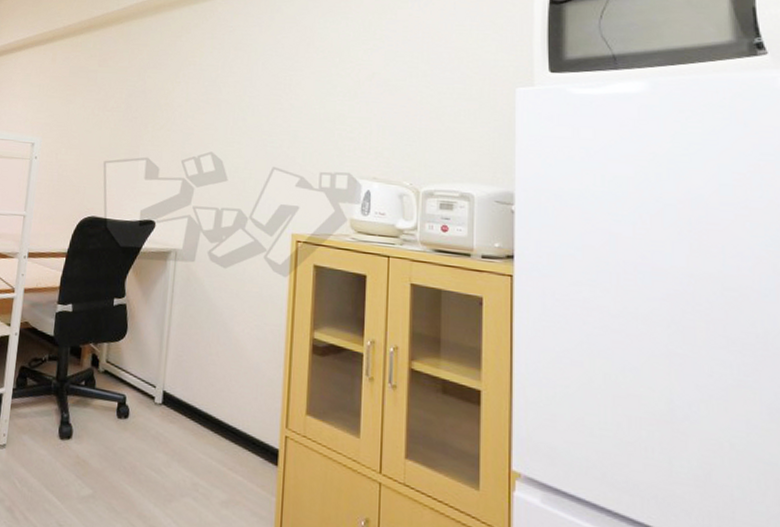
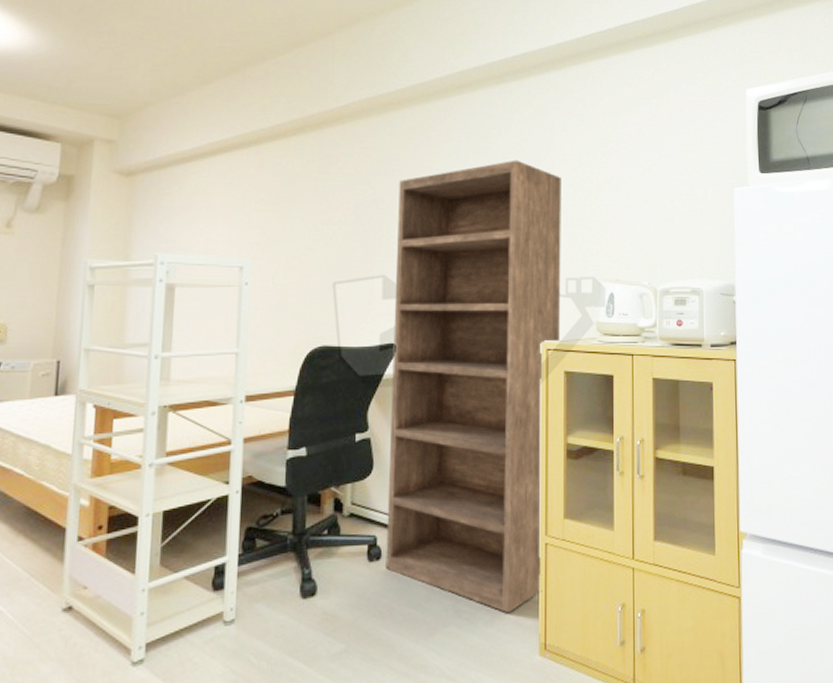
bookshelf: none [132,56,320,499] -> present [385,160,561,614]

